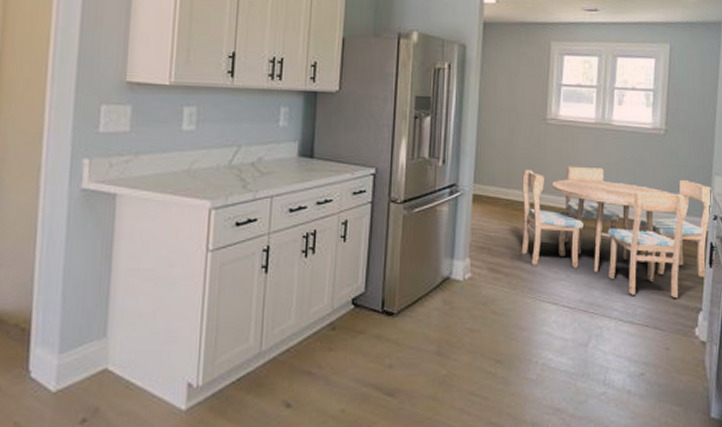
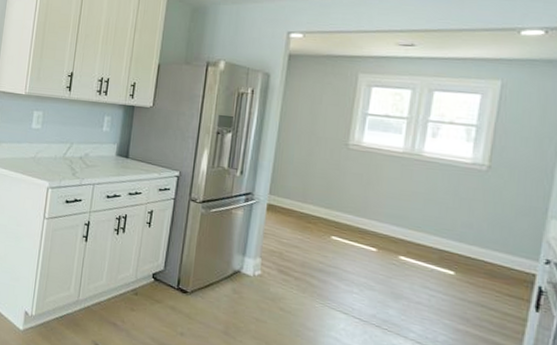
dining set: present [521,166,713,298] -> none [312,188,546,334]

